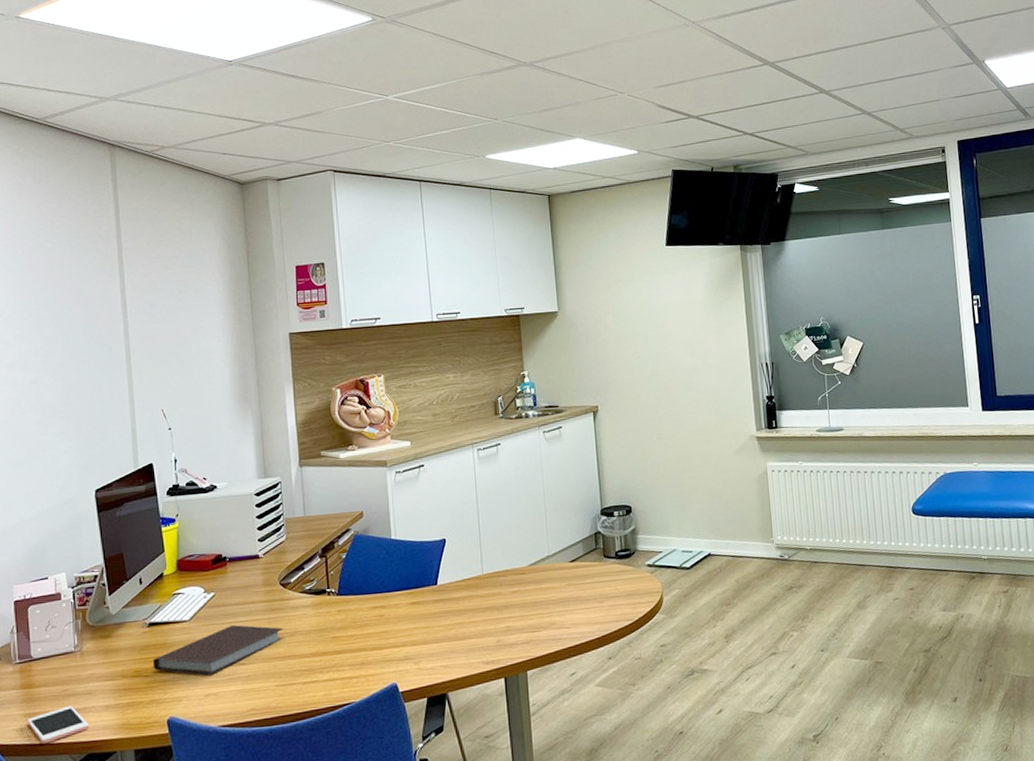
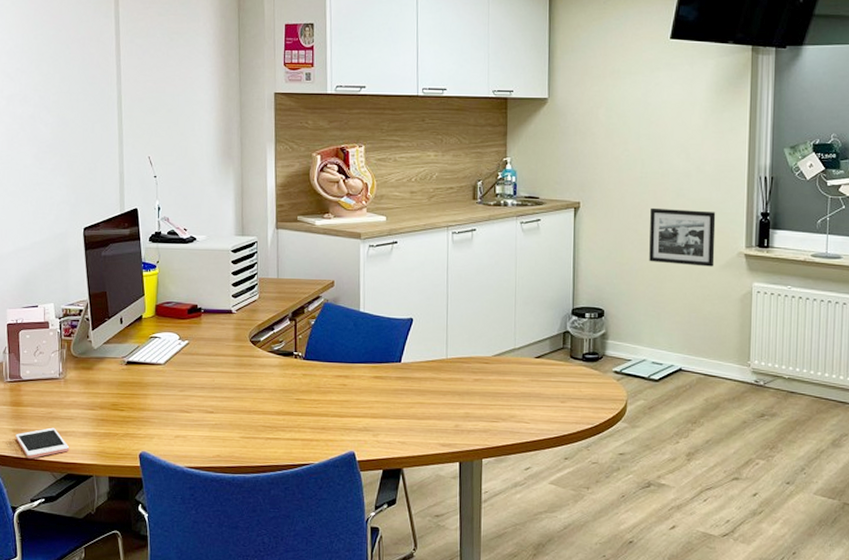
notebook: present [152,625,284,676] -> none [128,374,251,418]
picture frame: none [665,400,730,455] -> present [649,207,716,267]

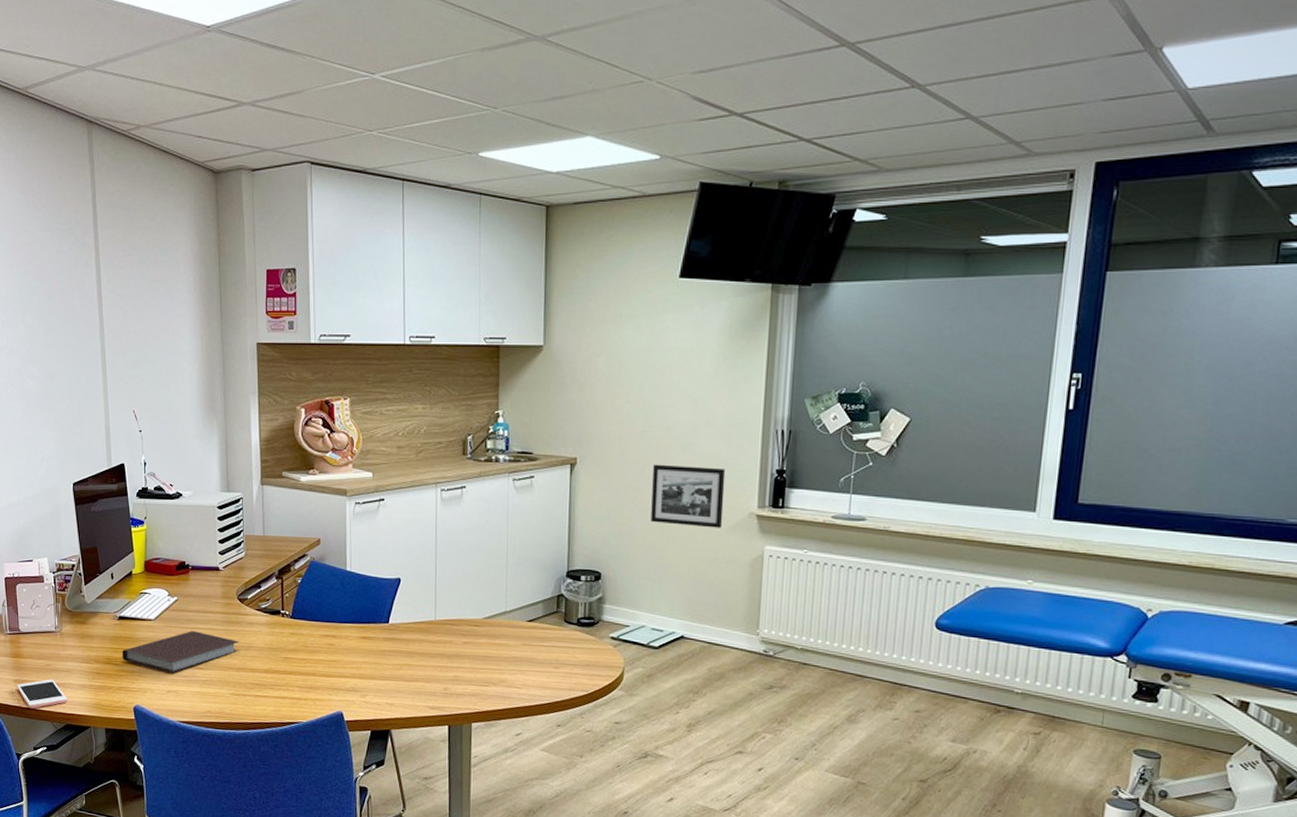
notebook: none [128,374,251,418] -> present [121,631,239,674]

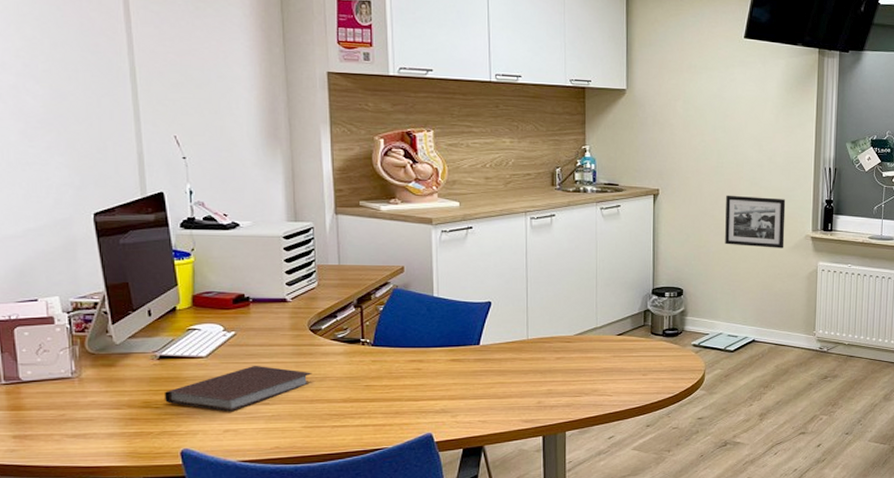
cell phone: present [17,679,68,708] -> none [17,430,91,465]

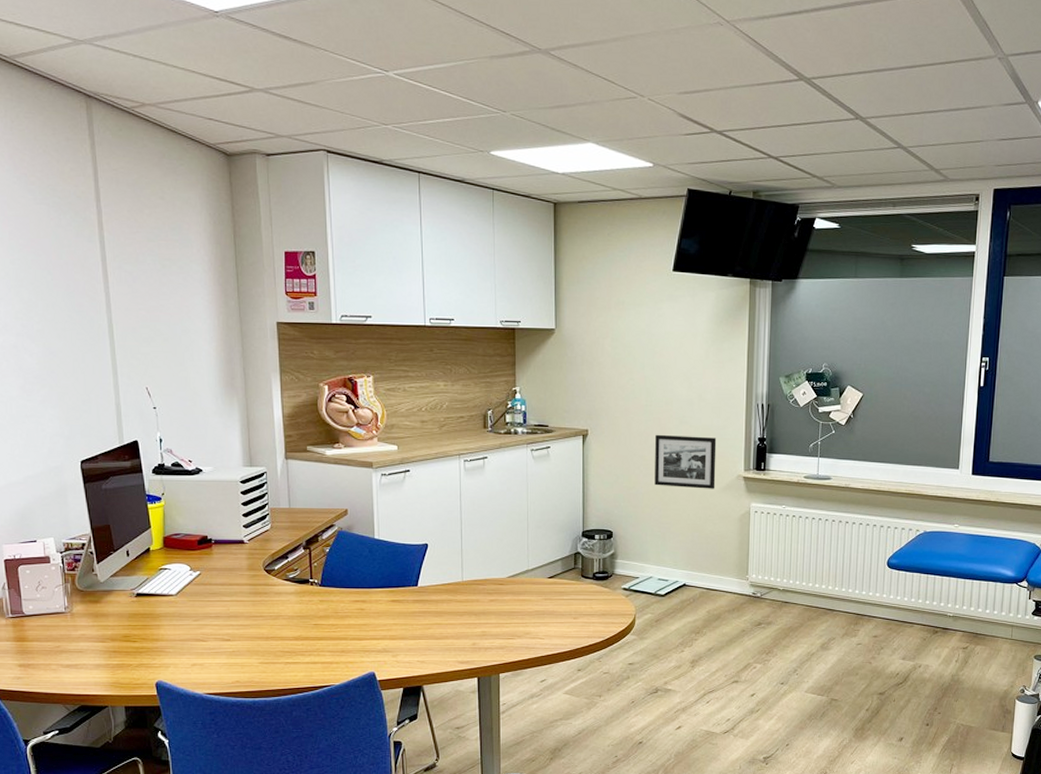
notebook: present [164,366,312,412] -> none [140,604,267,647]

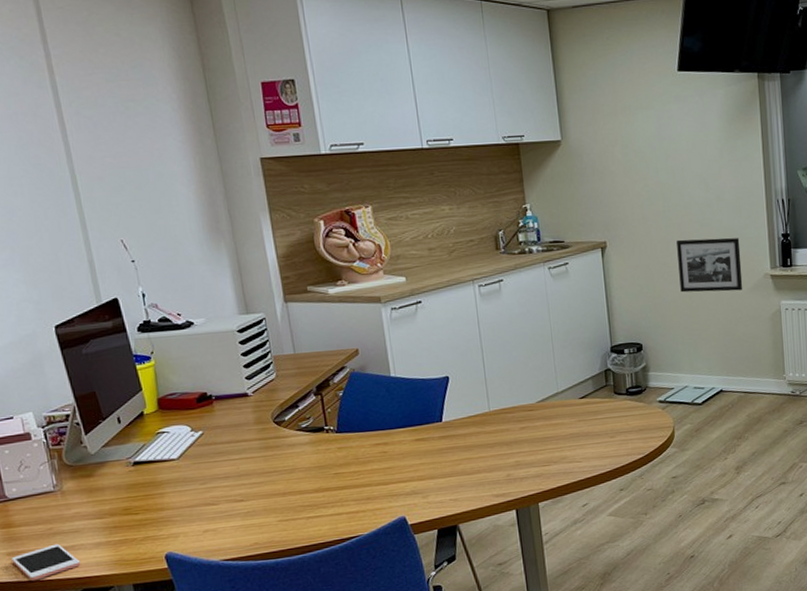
cell phone: none [22,661,81,692] -> present [11,543,81,580]

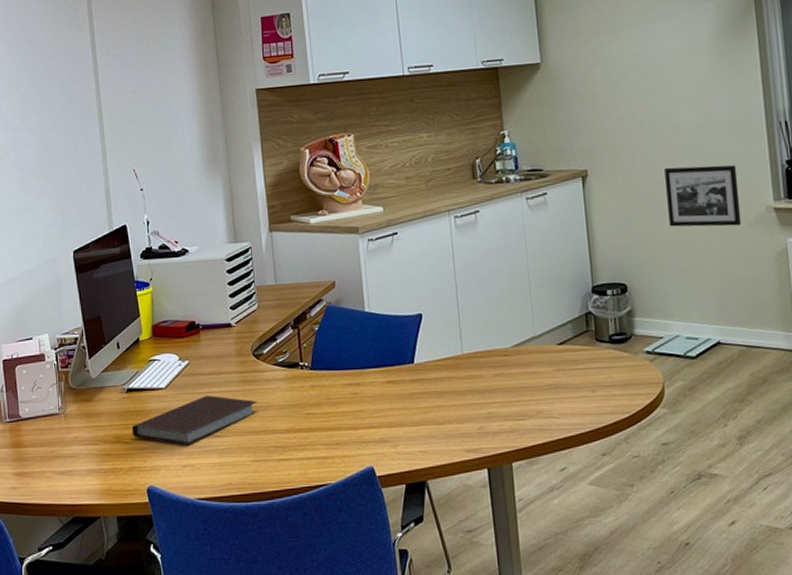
cell phone: present [11,543,81,580] -> none [18,467,75,503]
notebook: none [142,463,282,512] -> present [131,395,258,446]

